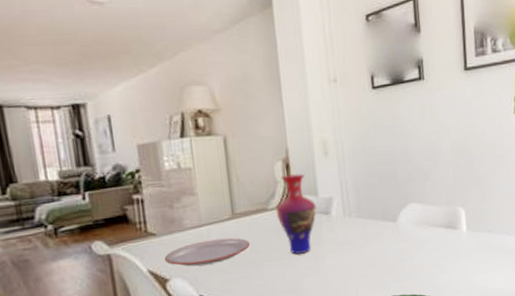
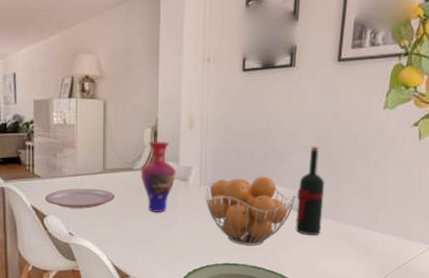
fruit basket: none [350,196,445,275] -> present [204,176,296,246]
wine bottle: none [445,158,475,252] -> present [295,146,325,235]

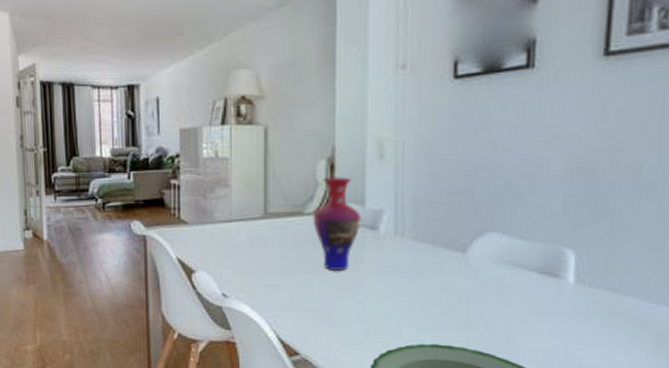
plate: present [44,188,115,208] -> none [192,237,279,263]
fruit basket: present [204,176,296,246] -> none [401,223,541,323]
wine bottle: present [295,146,325,235] -> none [542,180,589,311]

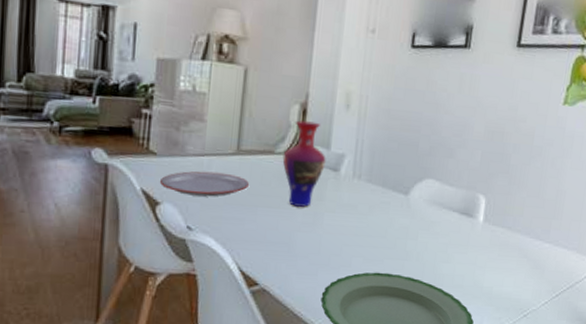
plate: none [192,237,279,263] -> present [159,171,249,197]

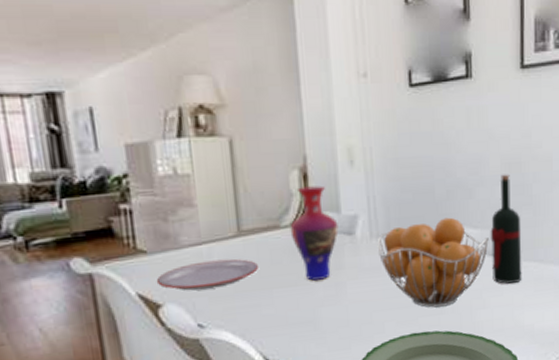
fruit basket: none [357,171,462,254] -> present [377,217,489,308]
wine bottle: none [460,140,496,244] -> present [490,174,522,284]

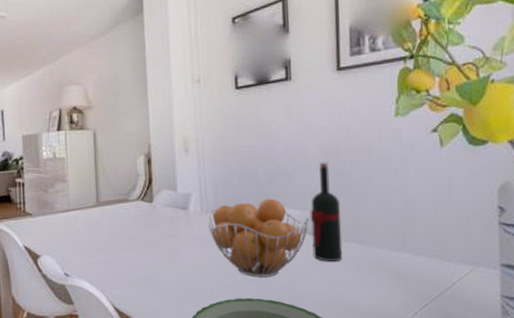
plate: present [156,258,258,291] -> none [37,223,111,246]
vase: present [290,185,339,281] -> none [136,168,175,245]

